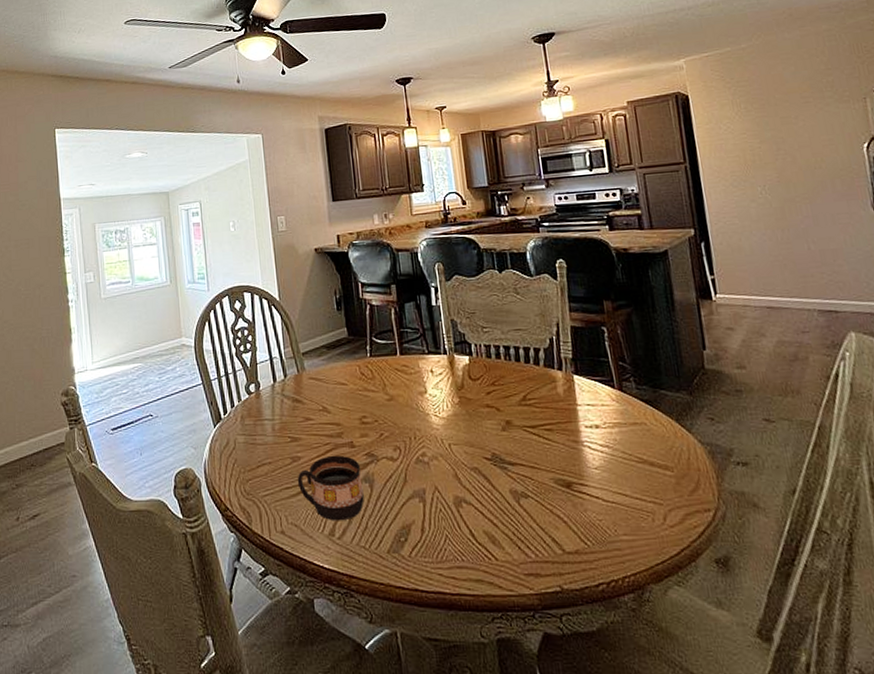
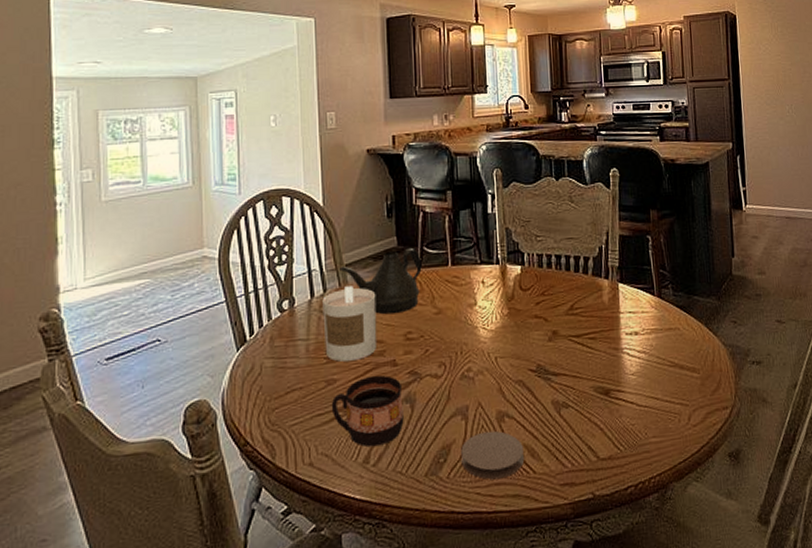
candle: none [284,372,335,441] -> present [322,286,377,362]
teapot: none [297,338,372,400] -> present [340,247,422,315]
coaster: none [420,515,485,563] -> present [461,430,524,480]

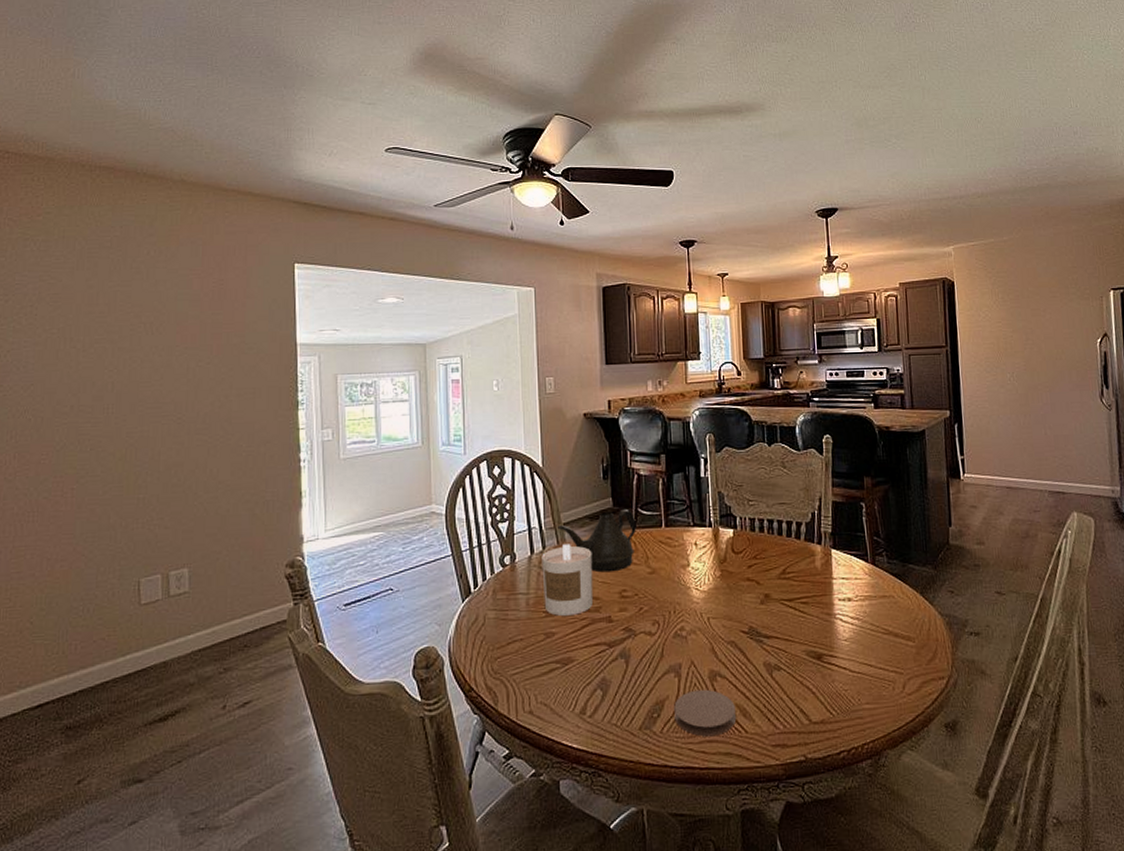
cup: present [331,375,404,447] -> none [550,630,619,699]

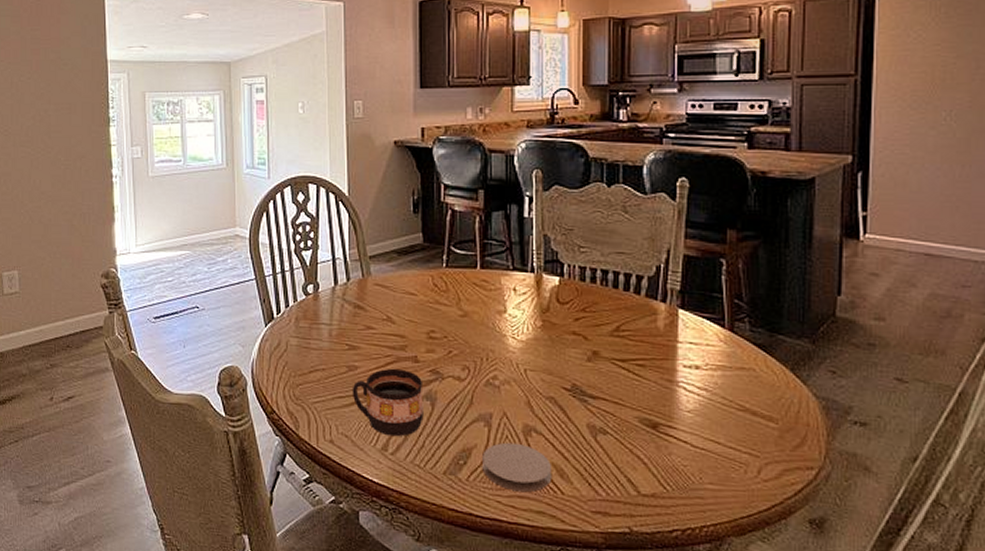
candle: present [542,544,593,616] -> none [346,278,399,351]
cup: none [550,630,619,699] -> present [352,368,424,437]
teapot: present [558,508,636,573] -> none [363,245,448,311]

